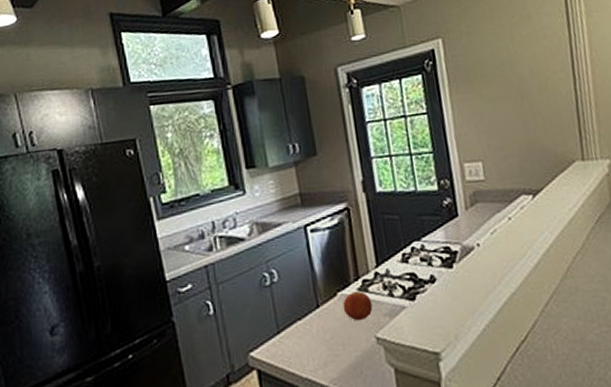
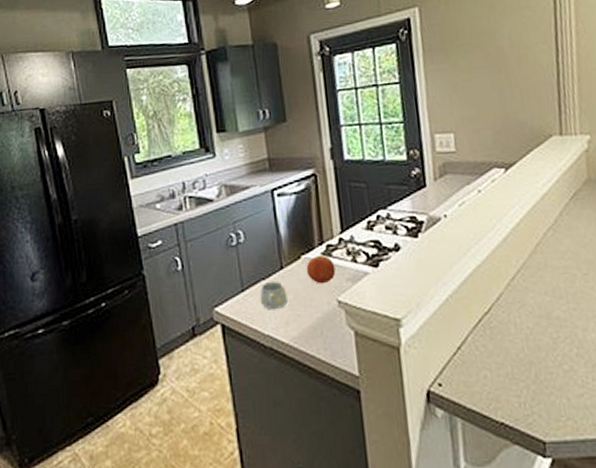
mug: none [296,320,325,351] -> present [259,281,288,309]

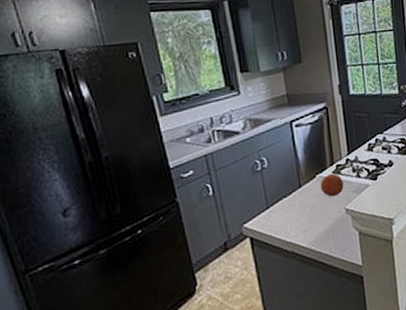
mug: present [259,281,288,309] -> none [282,197,306,221]

